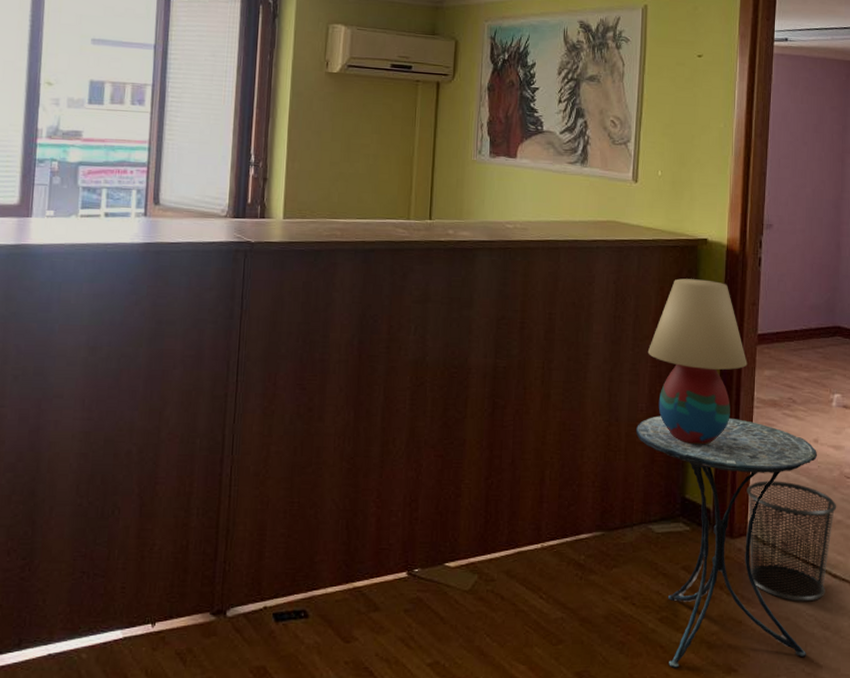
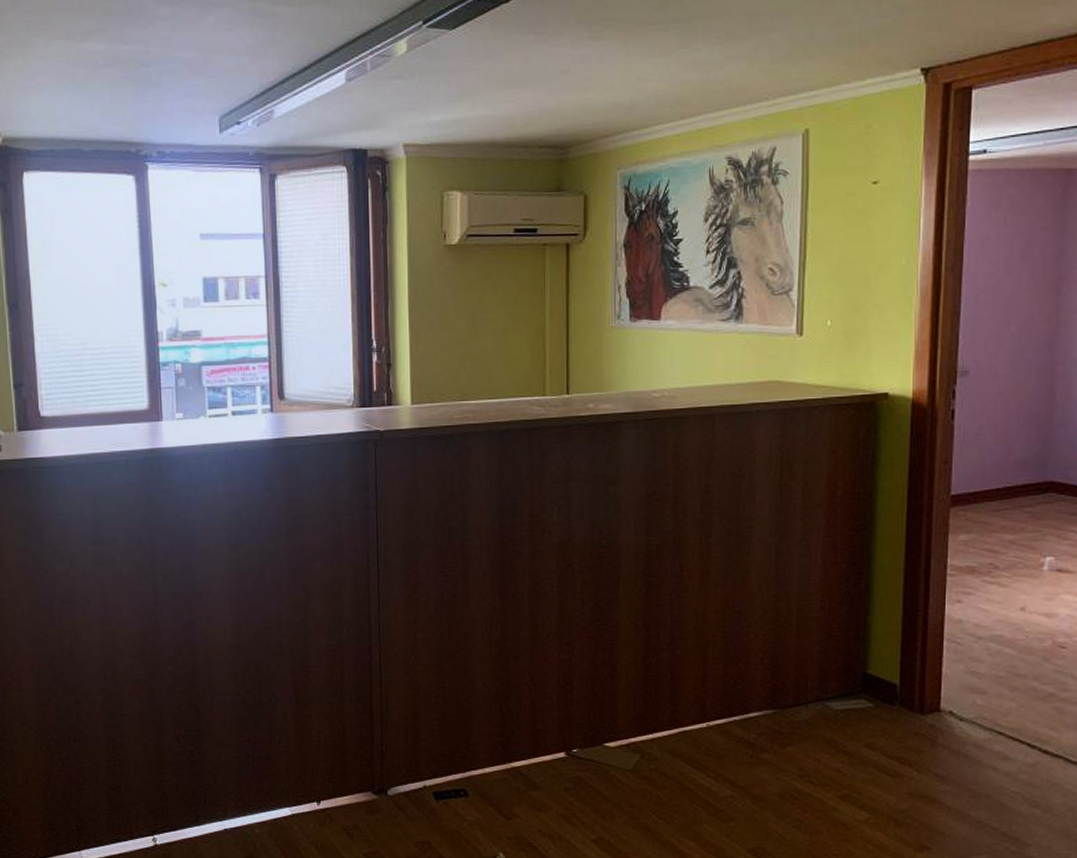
side table: present [635,416,817,668] -> none [808,587,1024,845]
table lamp: present [647,278,747,445] -> none [819,438,939,618]
waste bin: present [746,480,837,602] -> none [939,653,1049,779]

